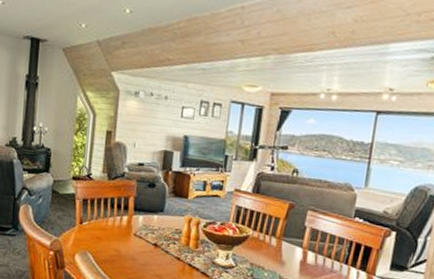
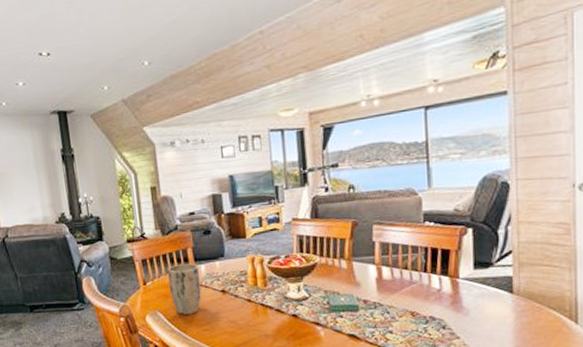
plant pot: none [104,210,137,261] -> present [168,263,201,315]

